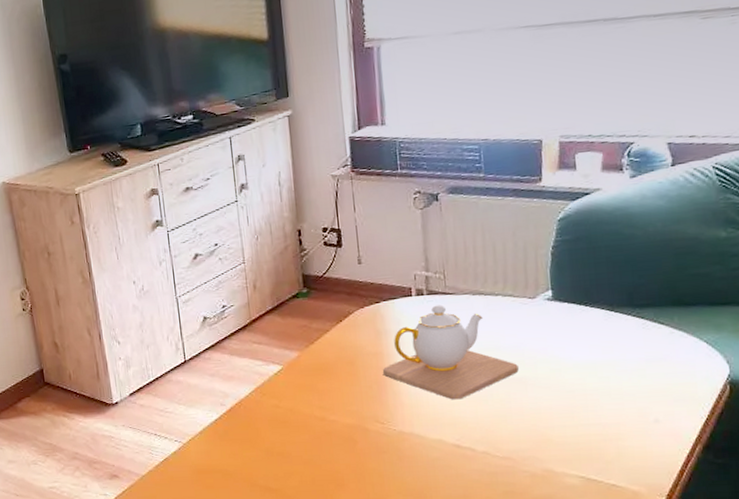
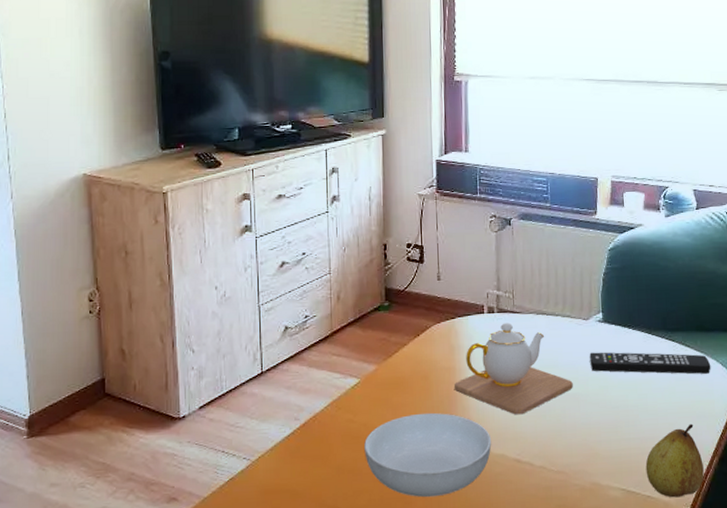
serving bowl: none [292,398,428,480] -> present [364,412,492,498]
remote control: none [537,332,693,354] -> present [589,352,711,374]
fruit: none [609,408,684,487] -> present [645,424,704,498]

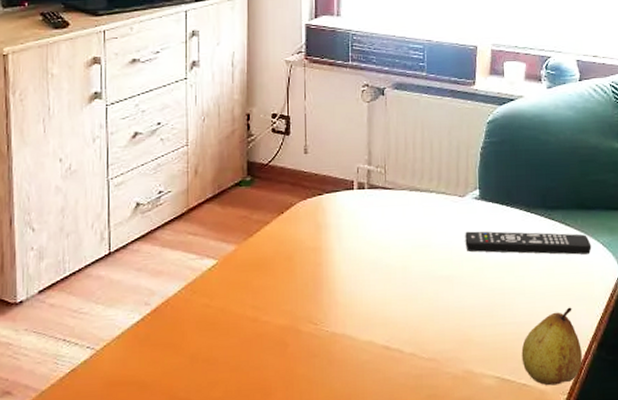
serving bowl: present [364,412,492,498] -> none [221,296,359,388]
teapot: present [455,322,573,415] -> none [320,199,447,299]

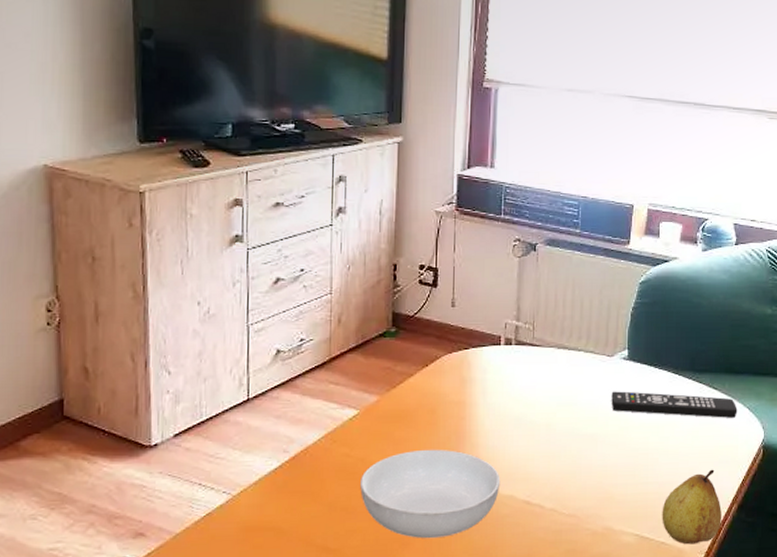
serving bowl: none [221,296,359,388] -> present [360,449,501,539]

